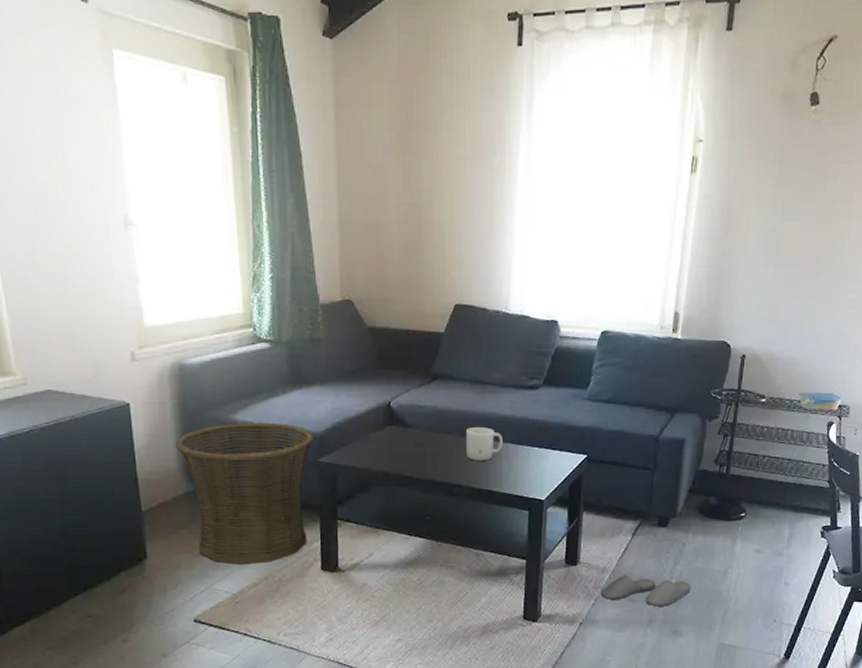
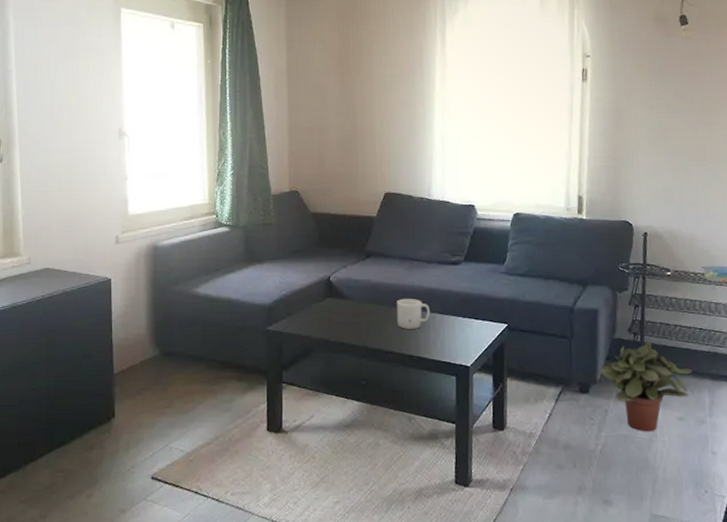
basket: present [175,422,315,564] -> none [146,295,264,424]
slippers: present [600,574,691,607] -> none [528,440,617,474]
potted plant: none [683,473,775,564] -> present [601,342,692,431]

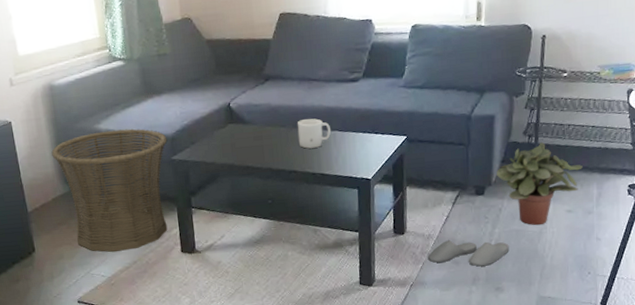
basket: none [146,295,264,424] -> present [51,128,168,252]
slippers: none [528,440,617,474] -> present [427,239,509,267]

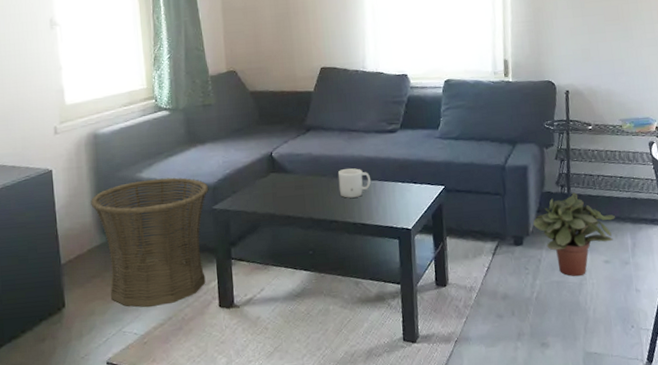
slippers: present [427,239,509,267] -> none [470,291,552,321]

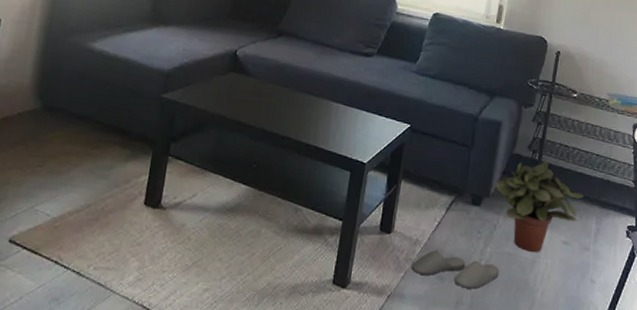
basket: present [91,177,209,307] -> none [31,50,162,190]
mug: present [337,168,372,198] -> none [298,84,335,118]
slippers: none [470,291,552,321] -> present [411,249,499,289]

